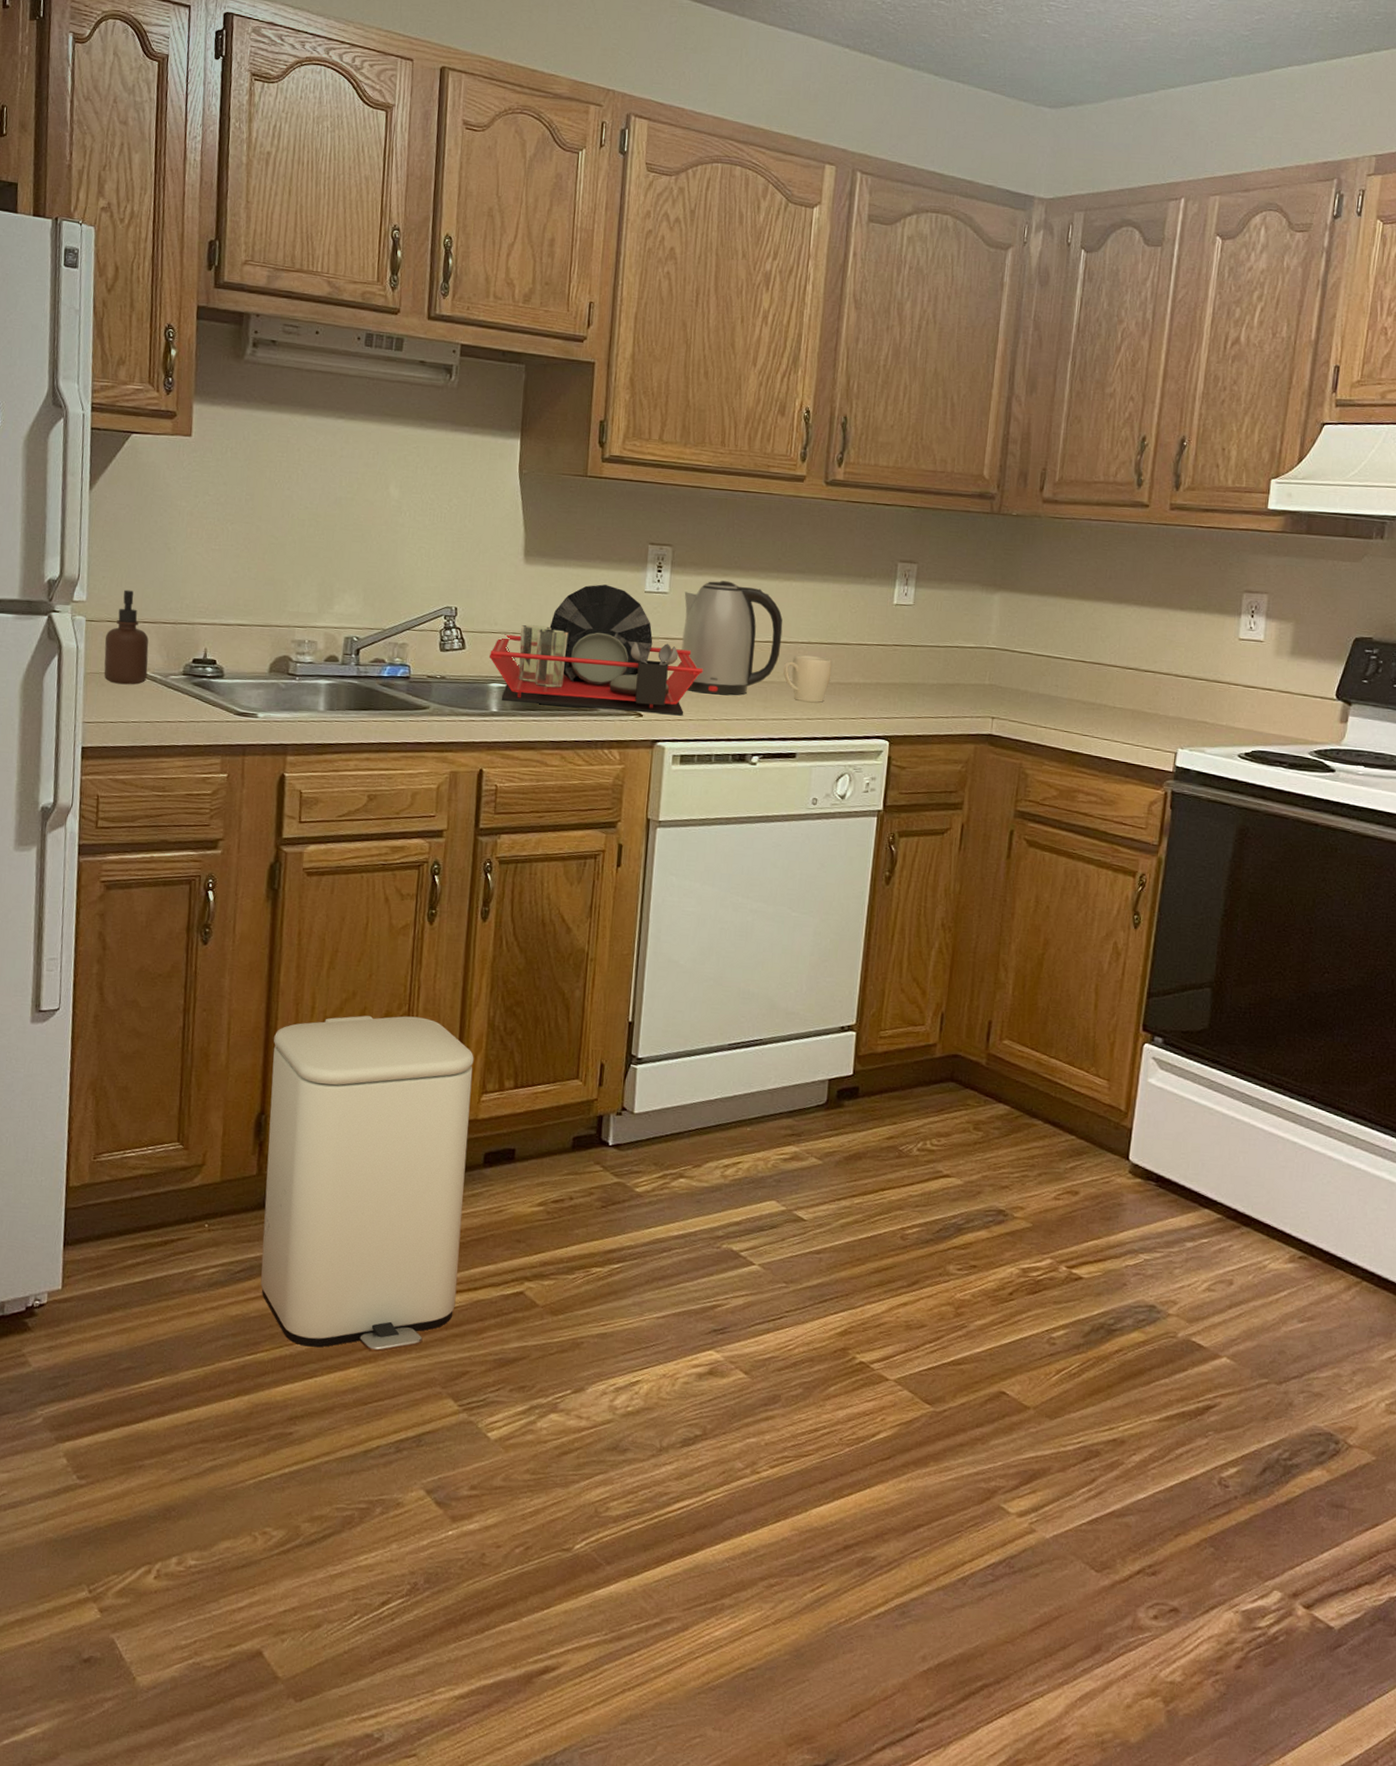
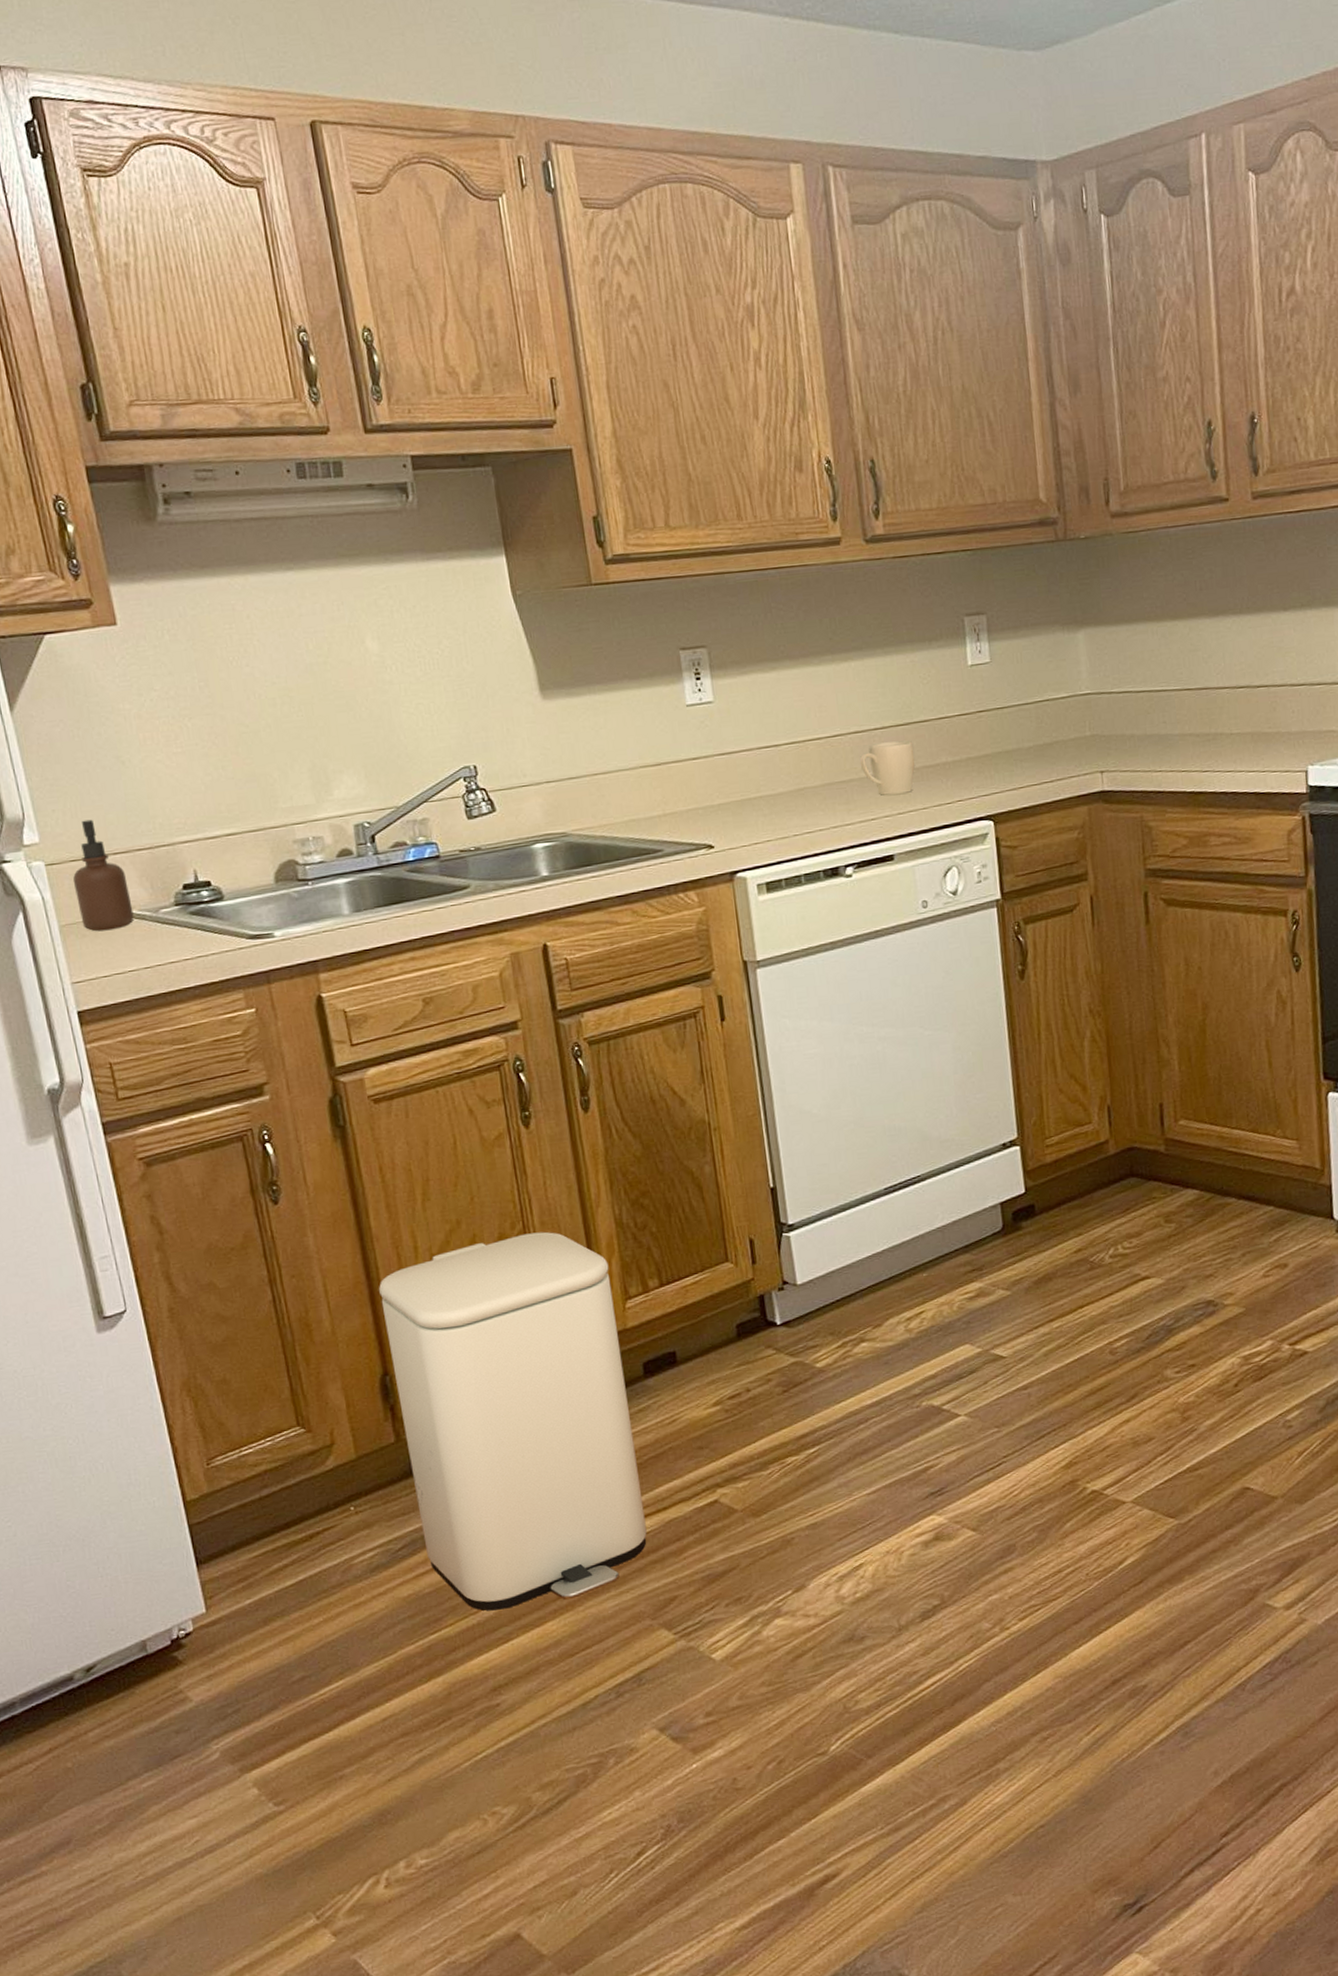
dish rack: present [490,584,703,715] -> none [525,706,771,863]
kettle: present [681,581,783,696] -> none [731,675,853,809]

